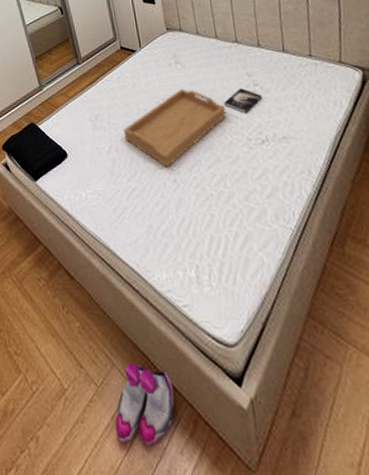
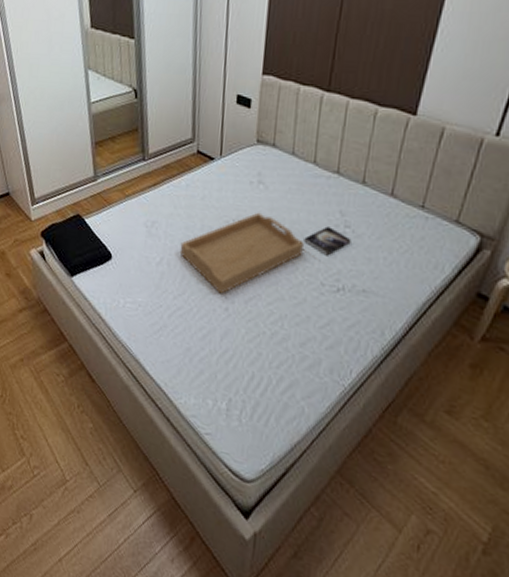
boots: present [115,363,174,446] -> none [110,472,177,548]

